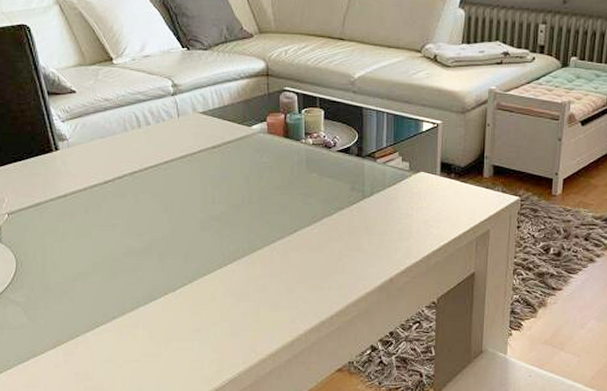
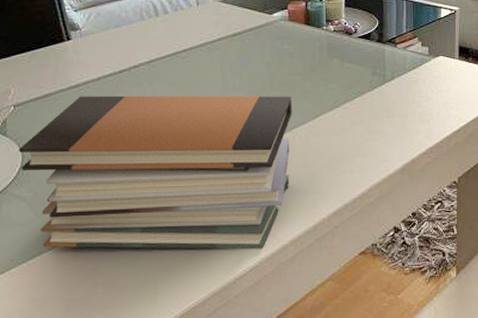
book stack: none [13,205,271,362] -> present [19,95,292,250]

